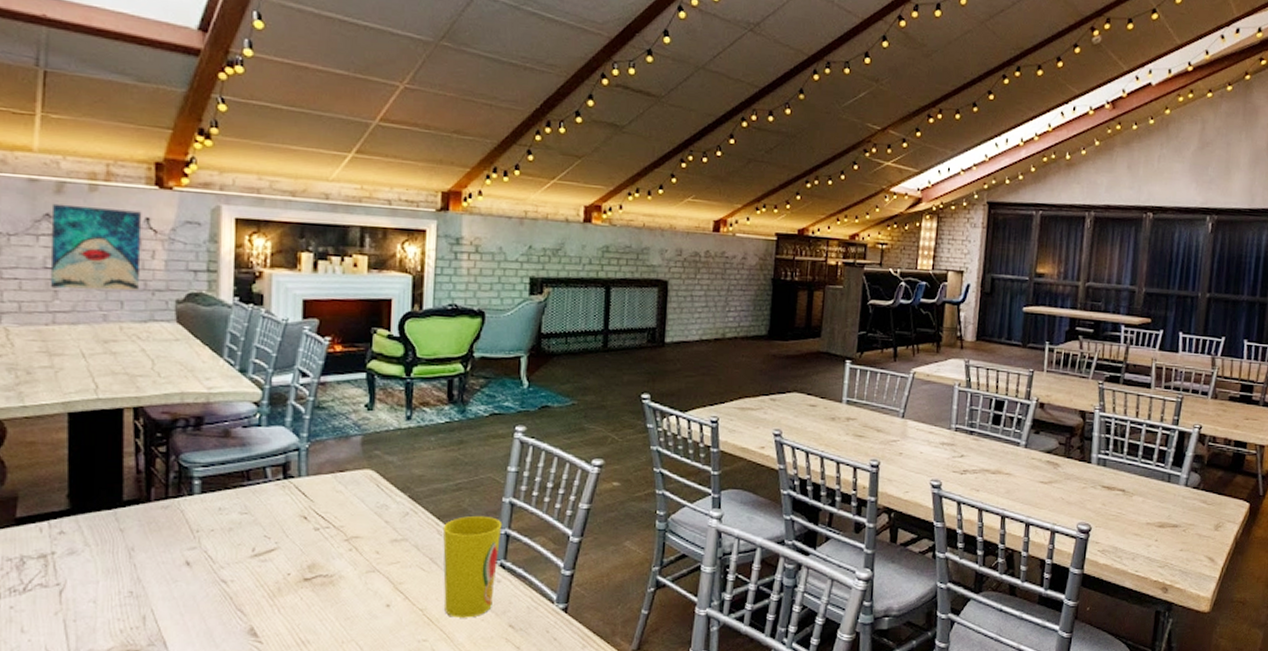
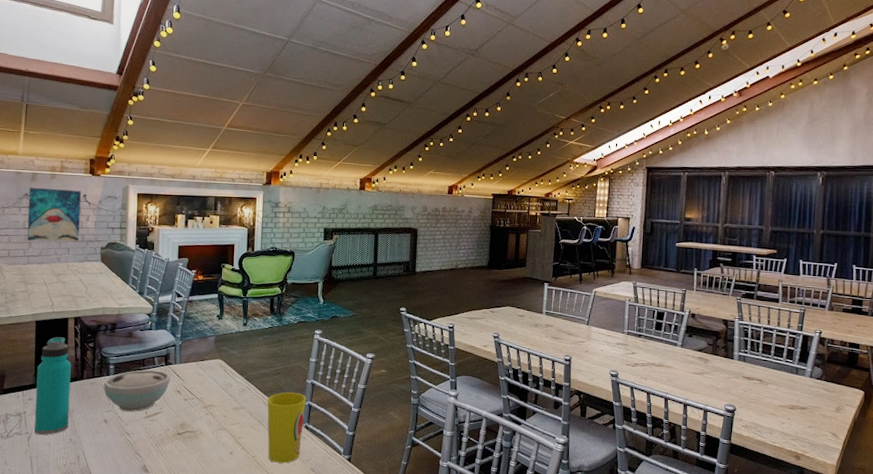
water bottle: none [69,437,130,587] -> present [34,337,71,436]
bowl: none [184,486,292,550] -> present [104,370,170,412]

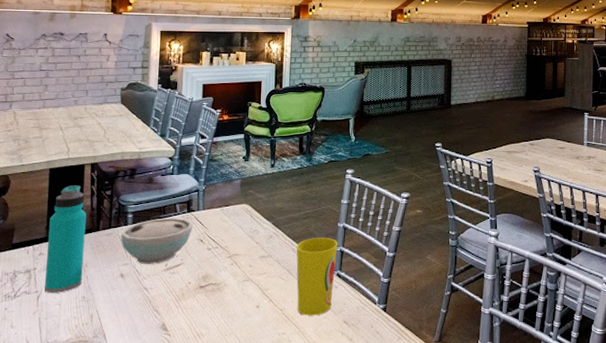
wall art: present [27,187,82,242] -> none [43,27,102,84]

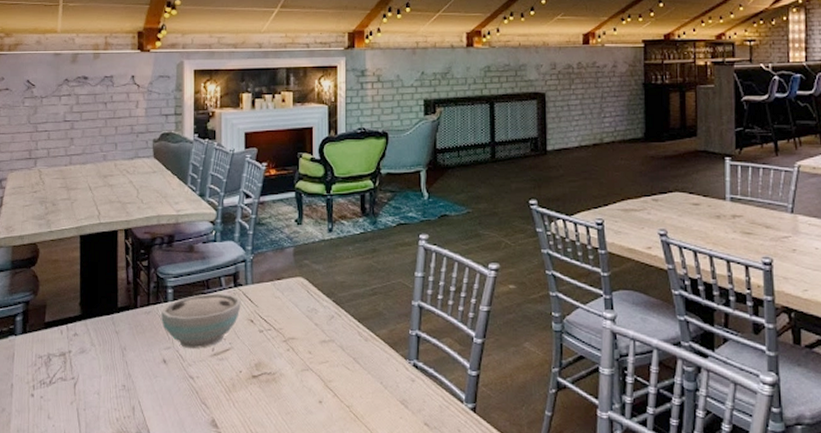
water bottle: present [44,185,87,294] -> none [80,255,122,381]
cup: present [296,237,338,316] -> none [362,318,413,415]

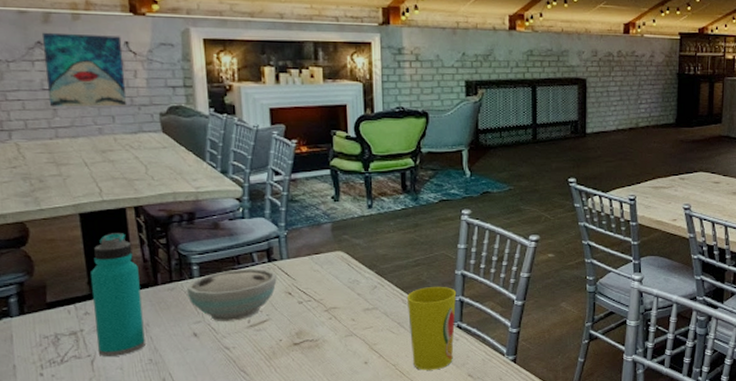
wall art: none [68,70,129,137] -> present [41,32,127,107]
water bottle: none [80,255,122,381] -> present [91,233,145,358]
cup: none [362,318,413,415] -> present [406,286,457,370]

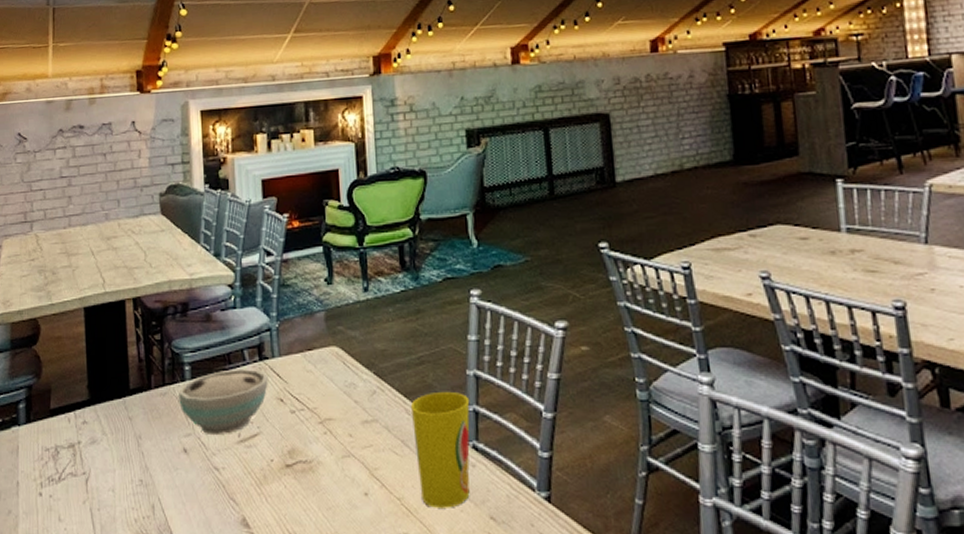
wall art: present [41,32,127,107] -> none [63,116,131,195]
water bottle: present [91,233,145,358] -> none [91,328,137,476]

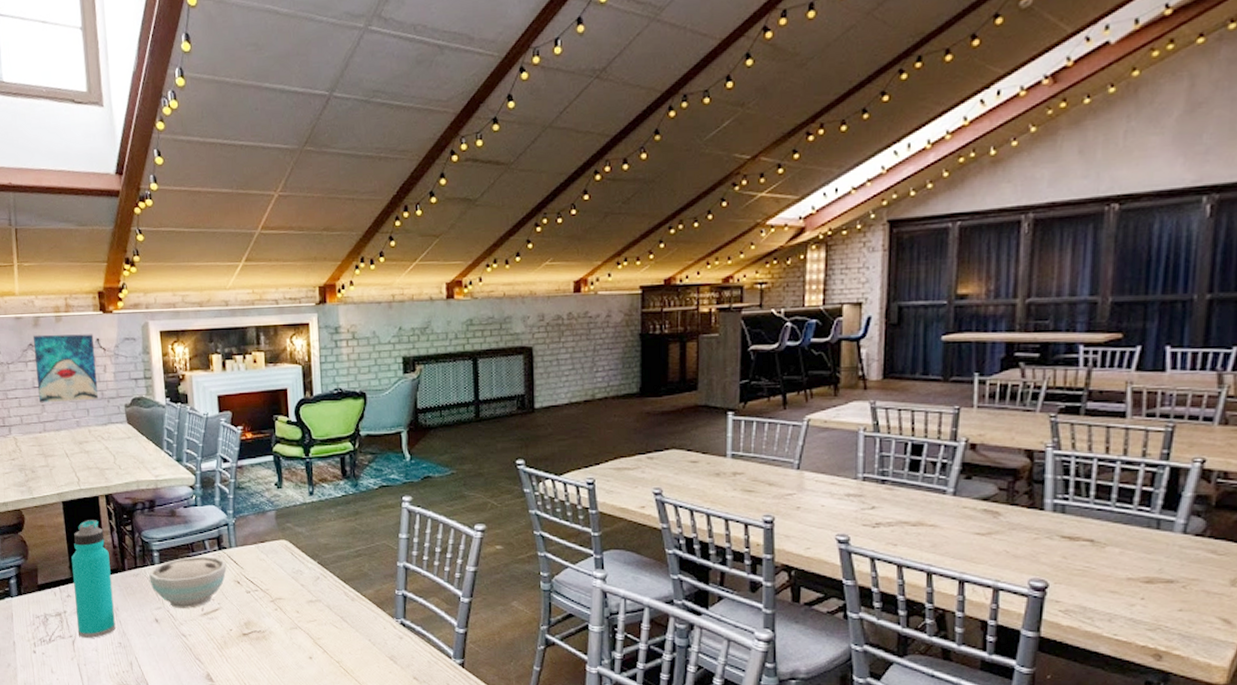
wall art: none [63,116,131,195] -> present [32,334,99,403]
water bottle: none [91,328,137,476] -> present [71,520,116,639]
cup: present [410,391,470,508] -> none [348,578,400,670]

